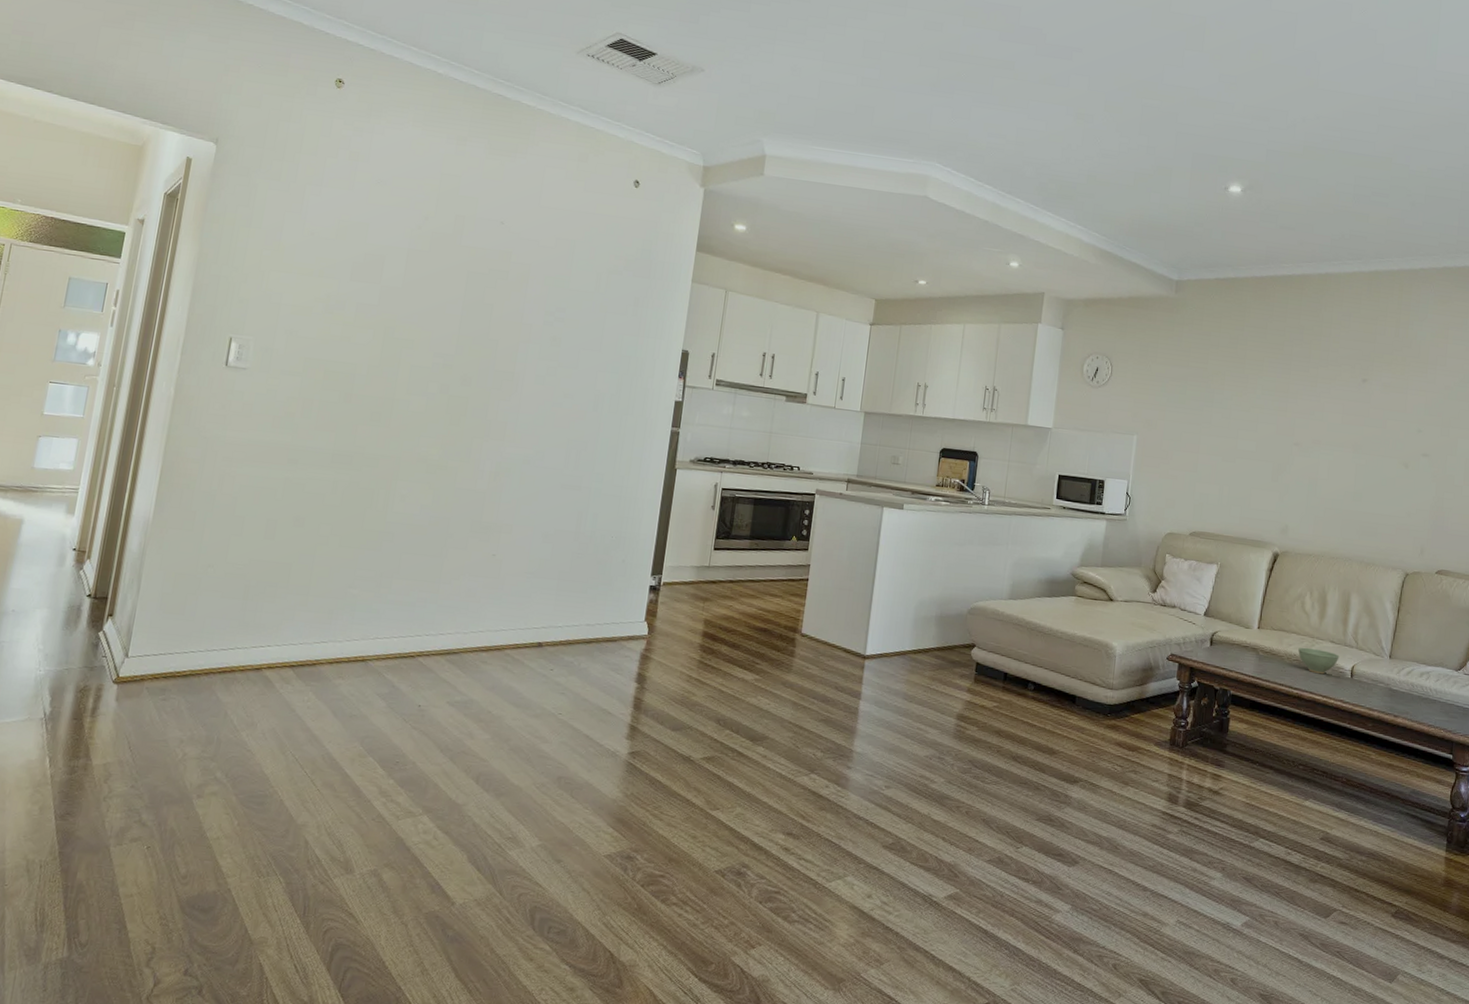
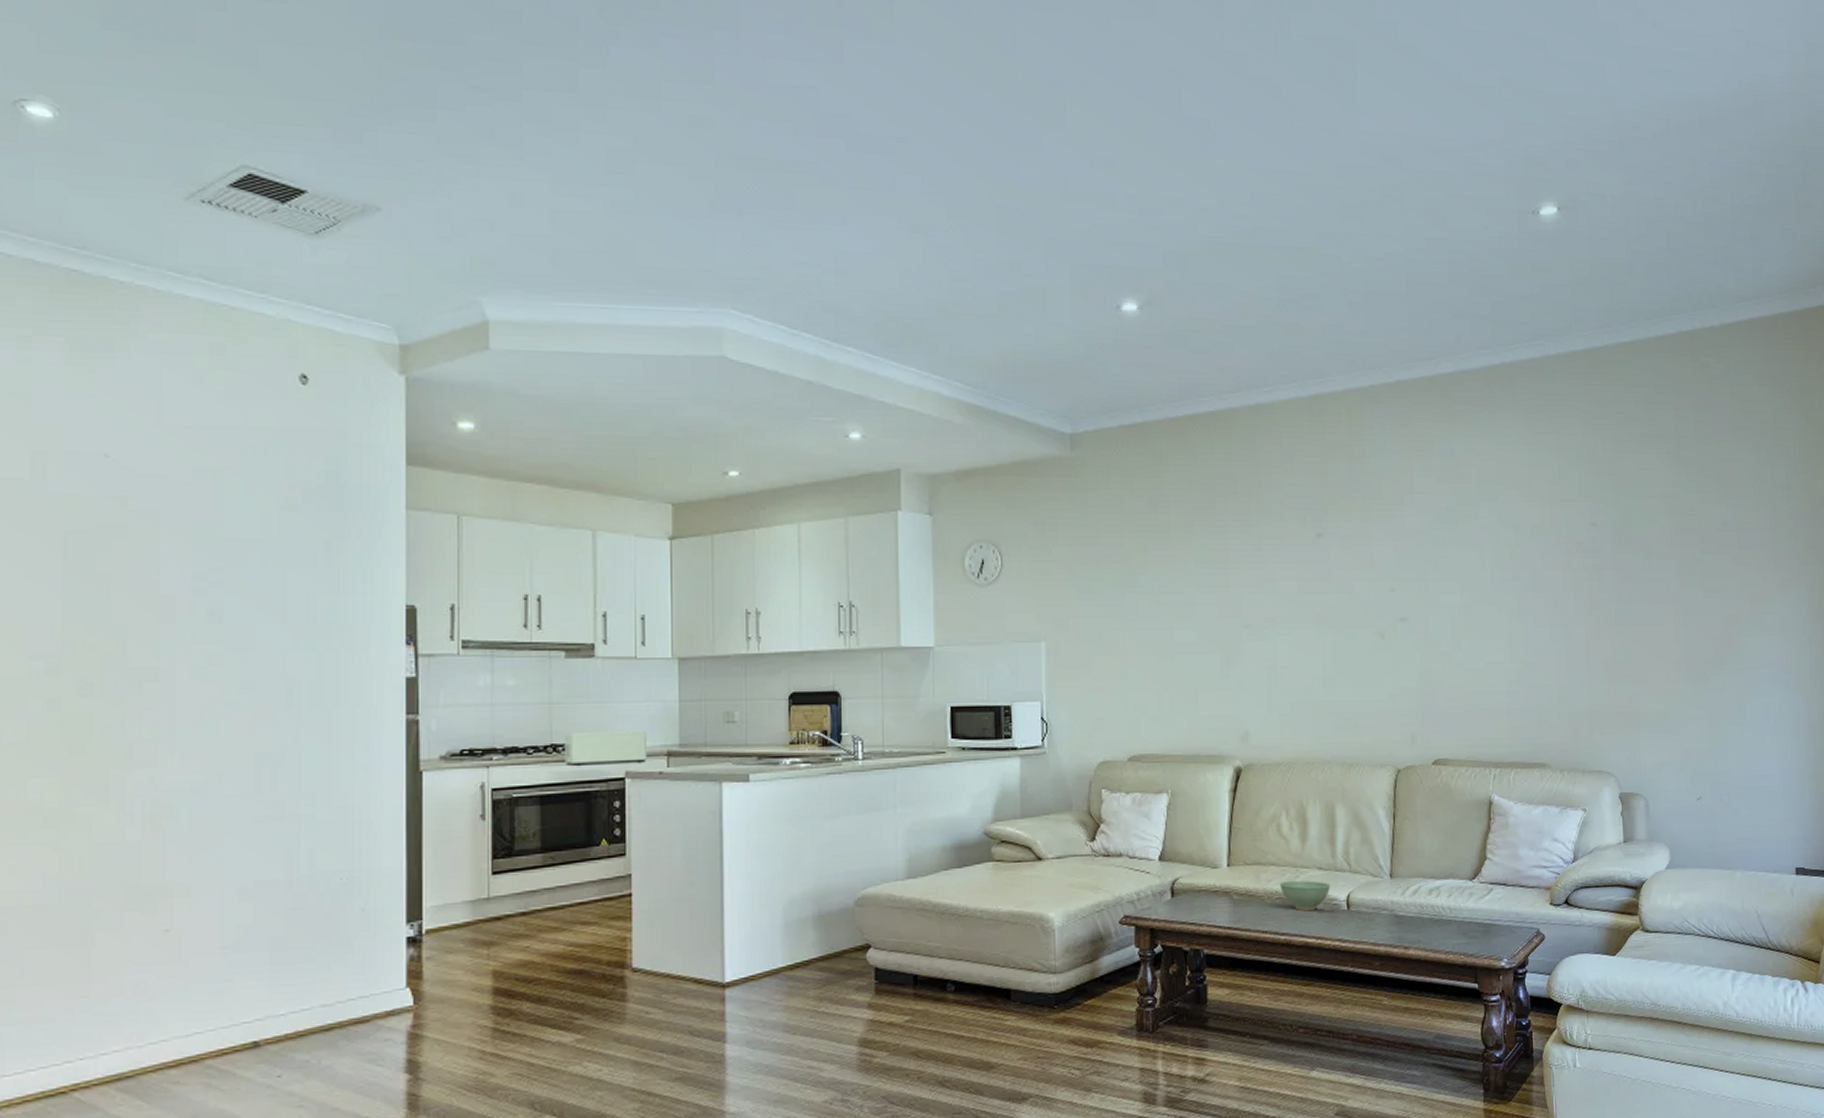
toaster: none [775,456,835,485] -> present [563,730,648,767]

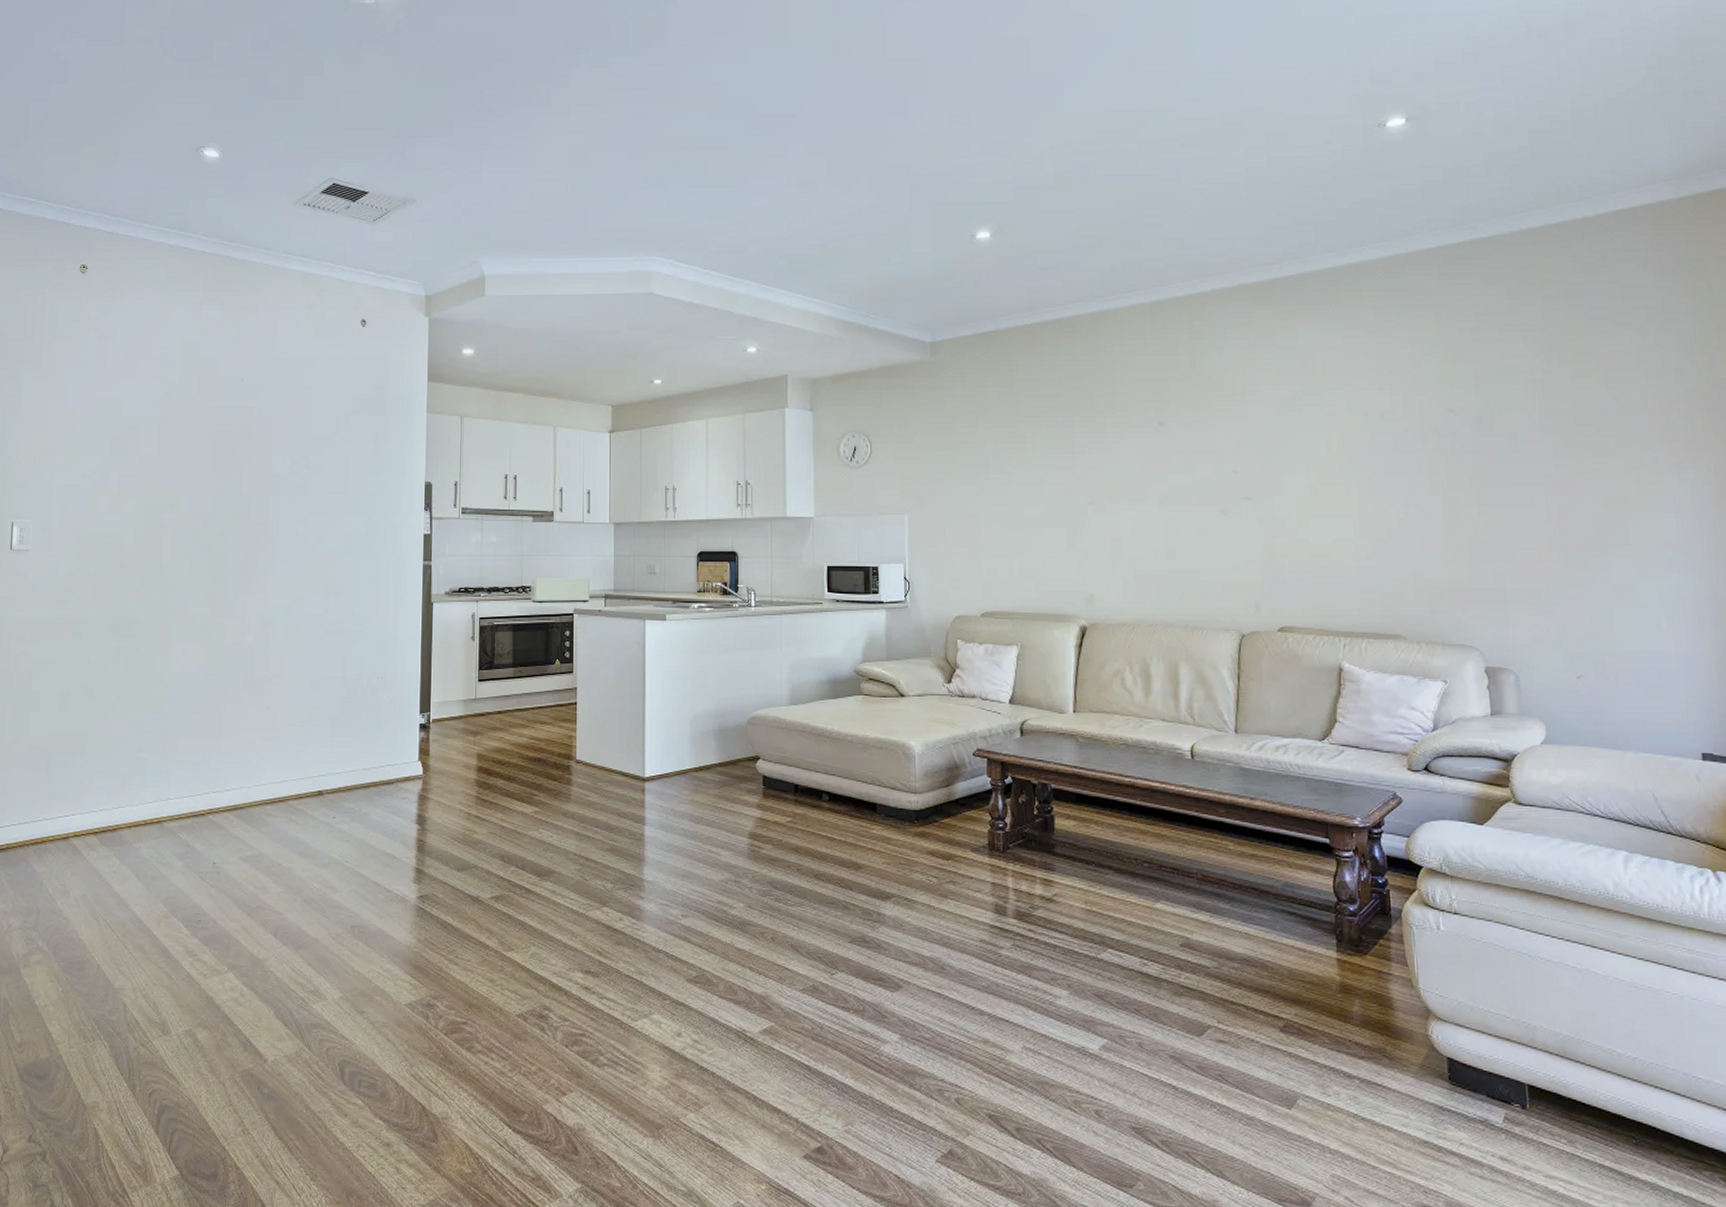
bowl: present [1280,880,1331,912] -> none [1124,729,1175,758]

